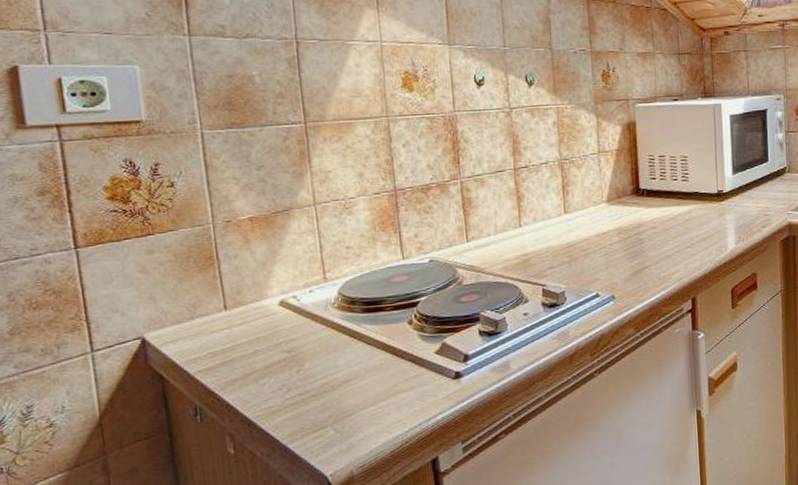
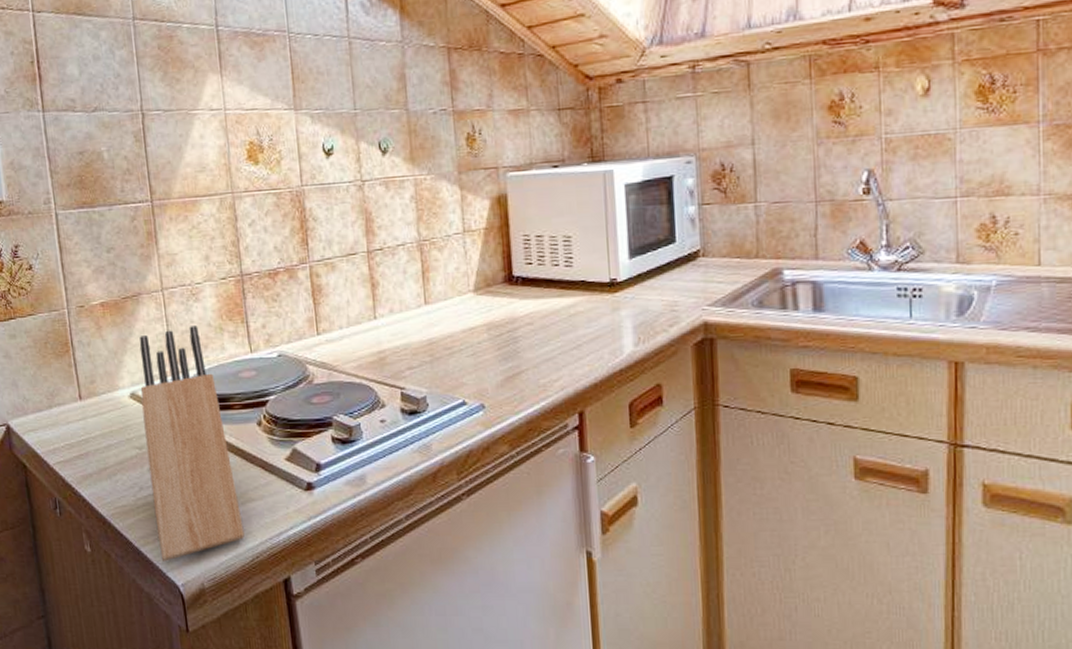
knife block: none [290,237,394,455] -> present [139,326,245,561]

